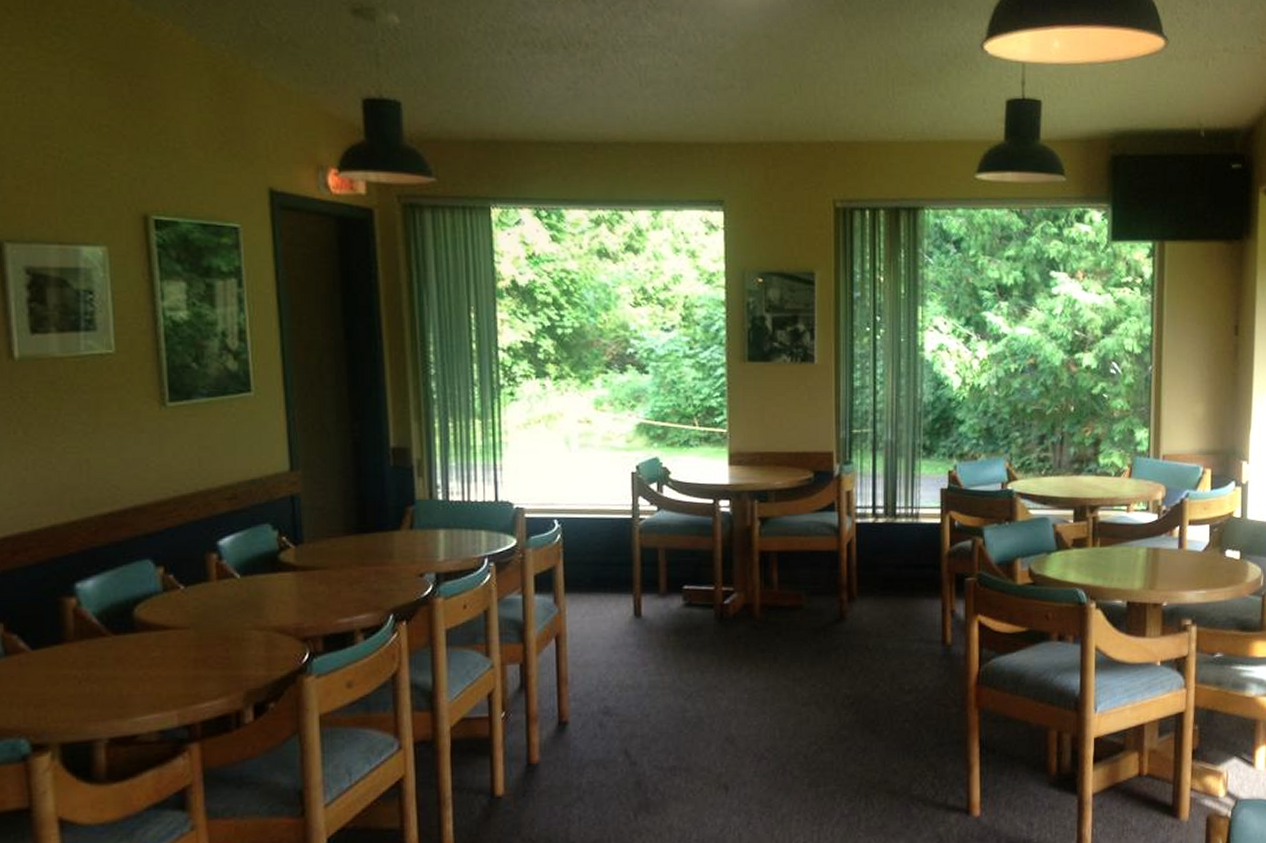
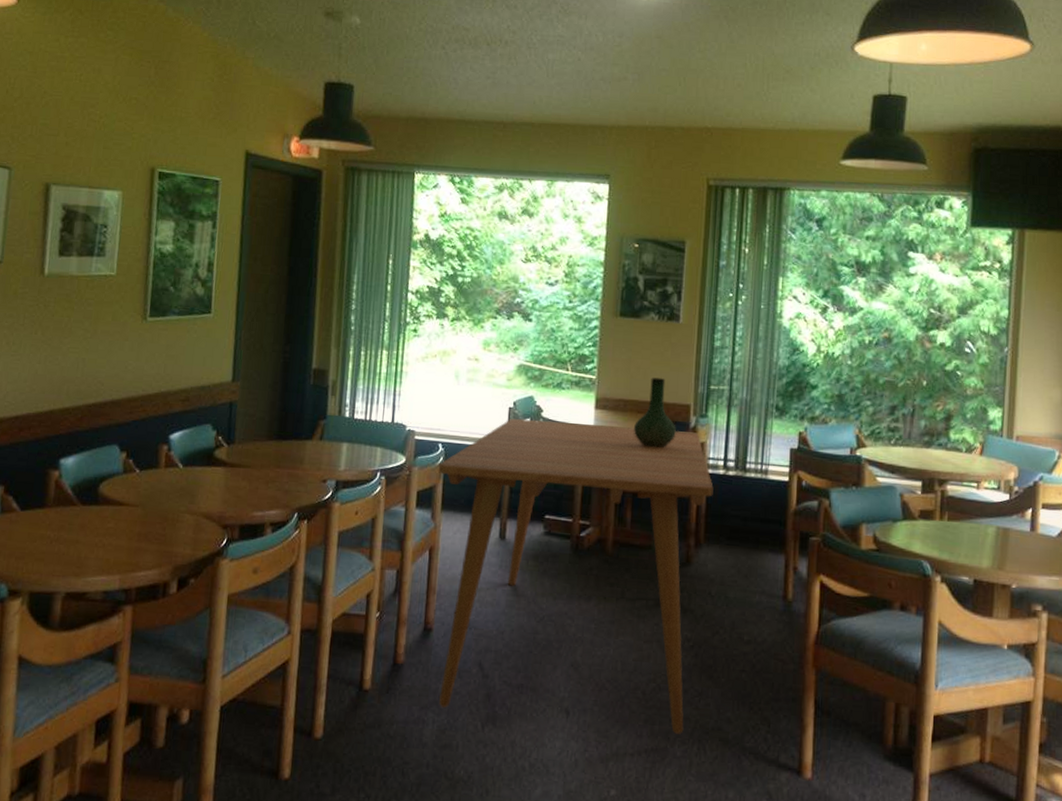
dining table: none [556,481,863,804] -> present [438,418,714,734]
vase: none [774,426,819,502] -> present [634,377,676,449]

